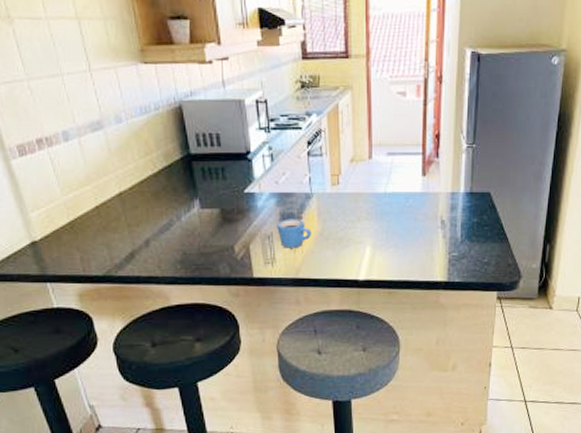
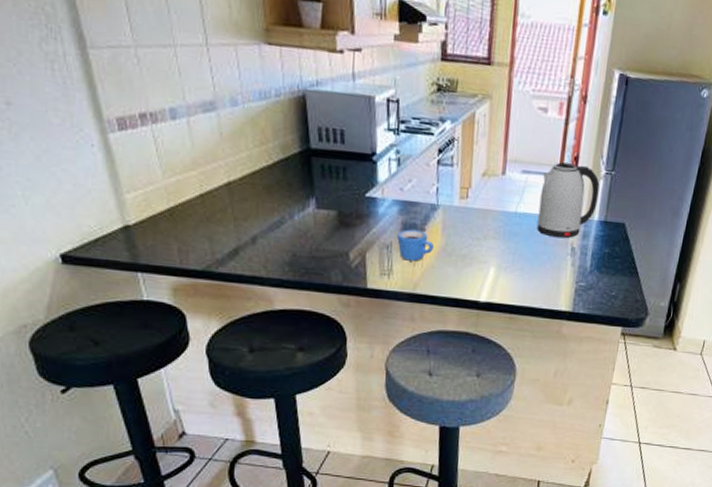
kettle: none [406,141,462,213] -> present [537,162,600,238]

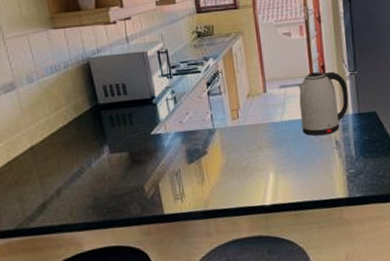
mug: present [397,229,434,261] -> none [184,153,217,183]

